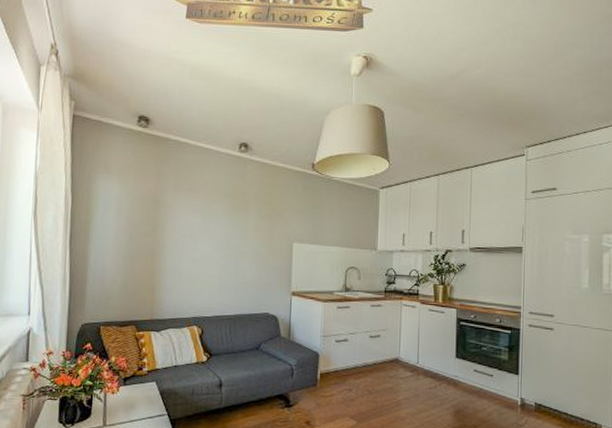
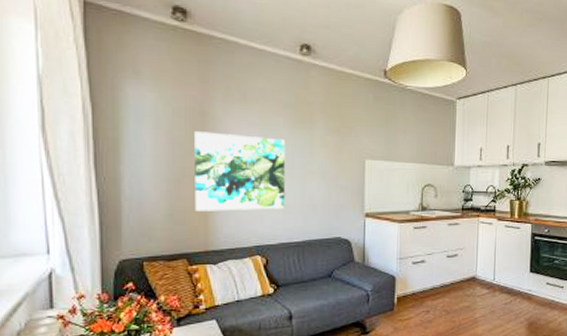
wall art: none [145,216,224,285] -> present [194,131,286,211]

